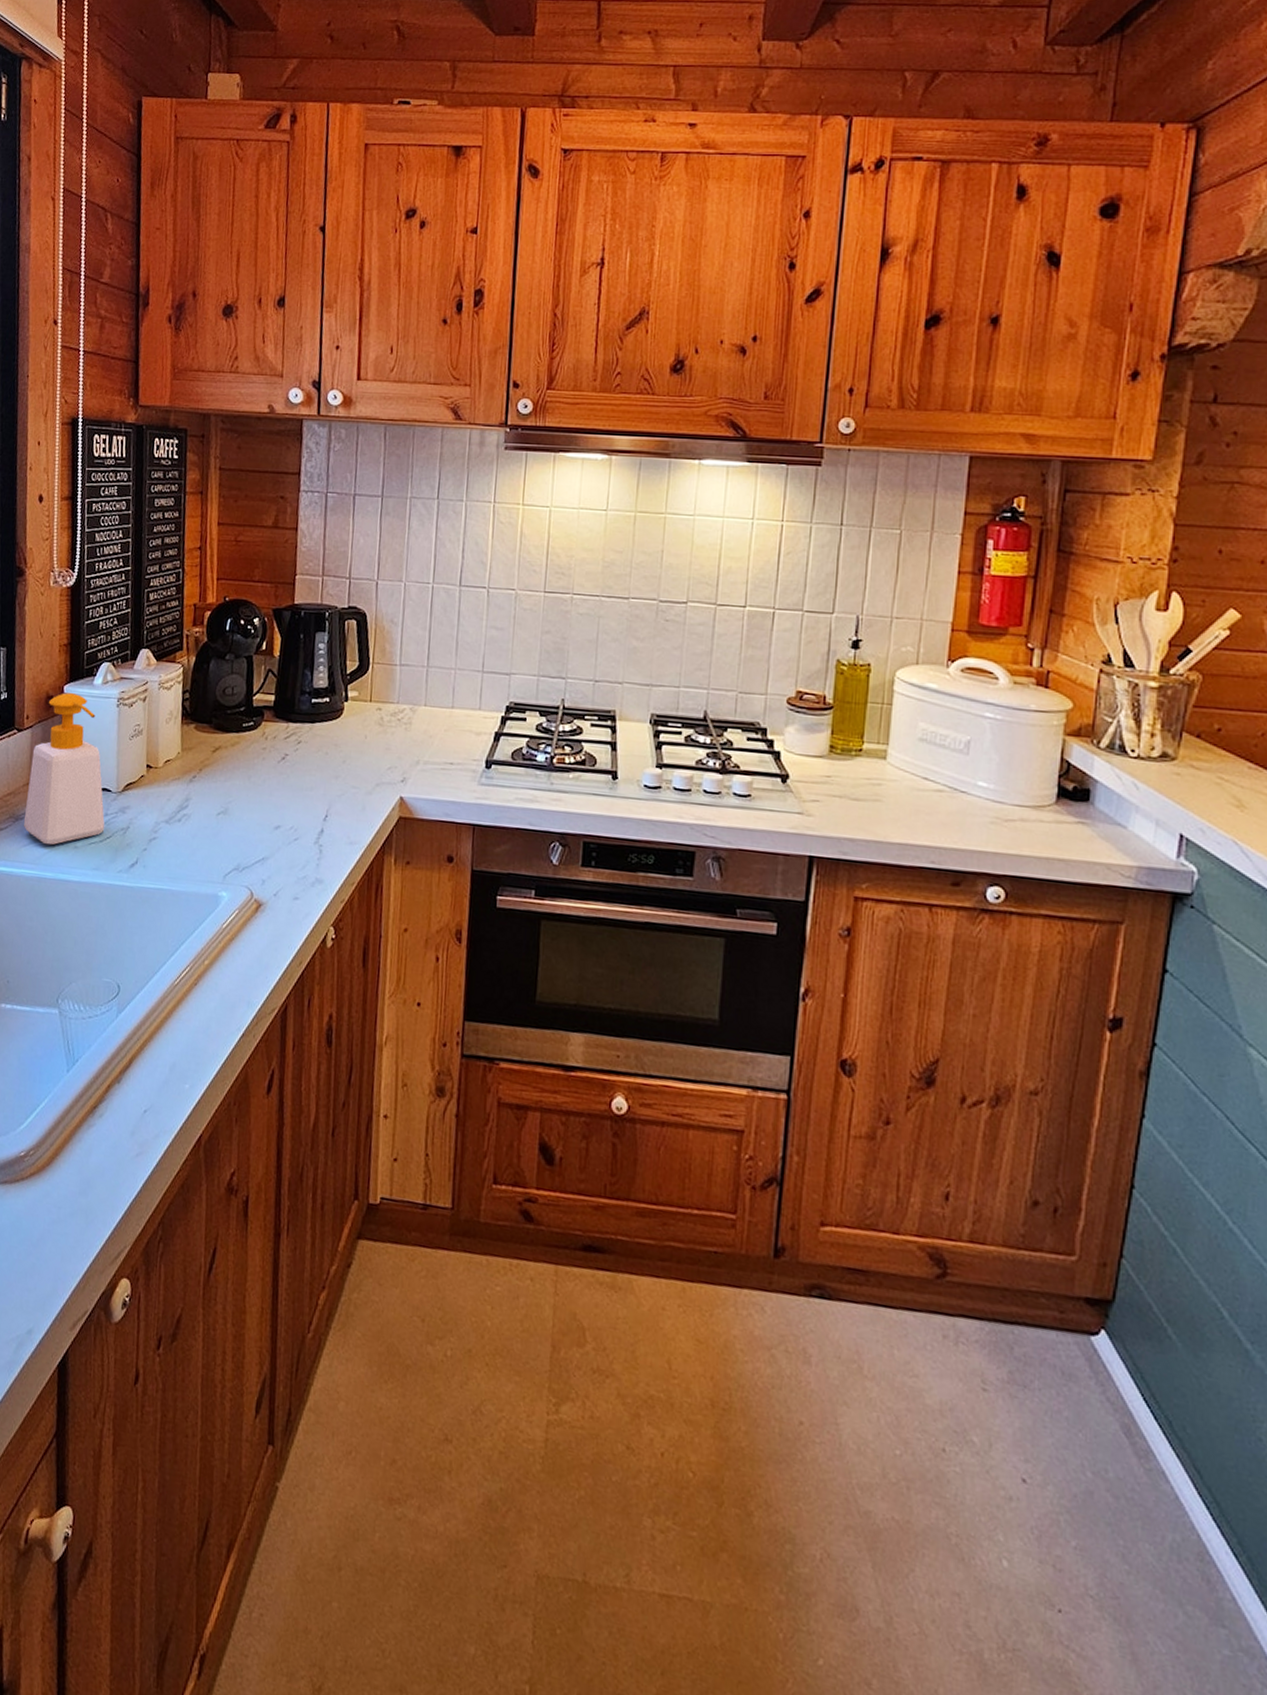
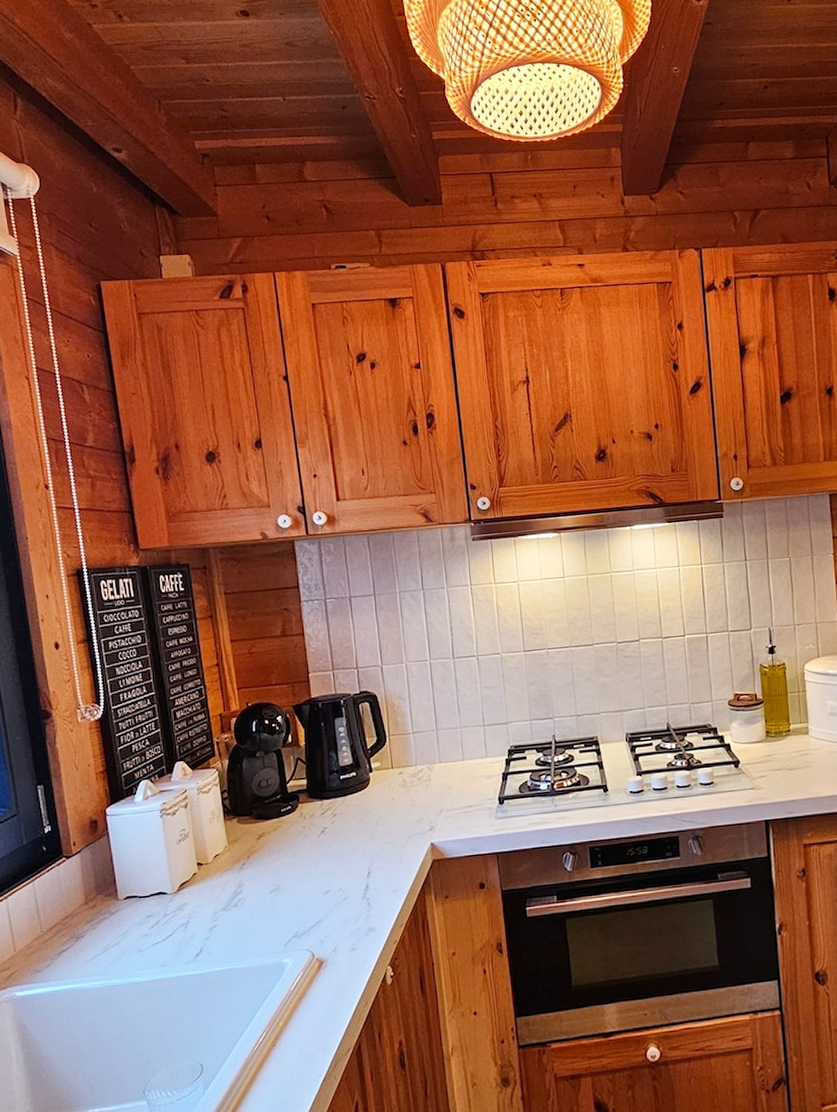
soap bottle: present [24,693,105,845] -> none [84,813,166,955]

